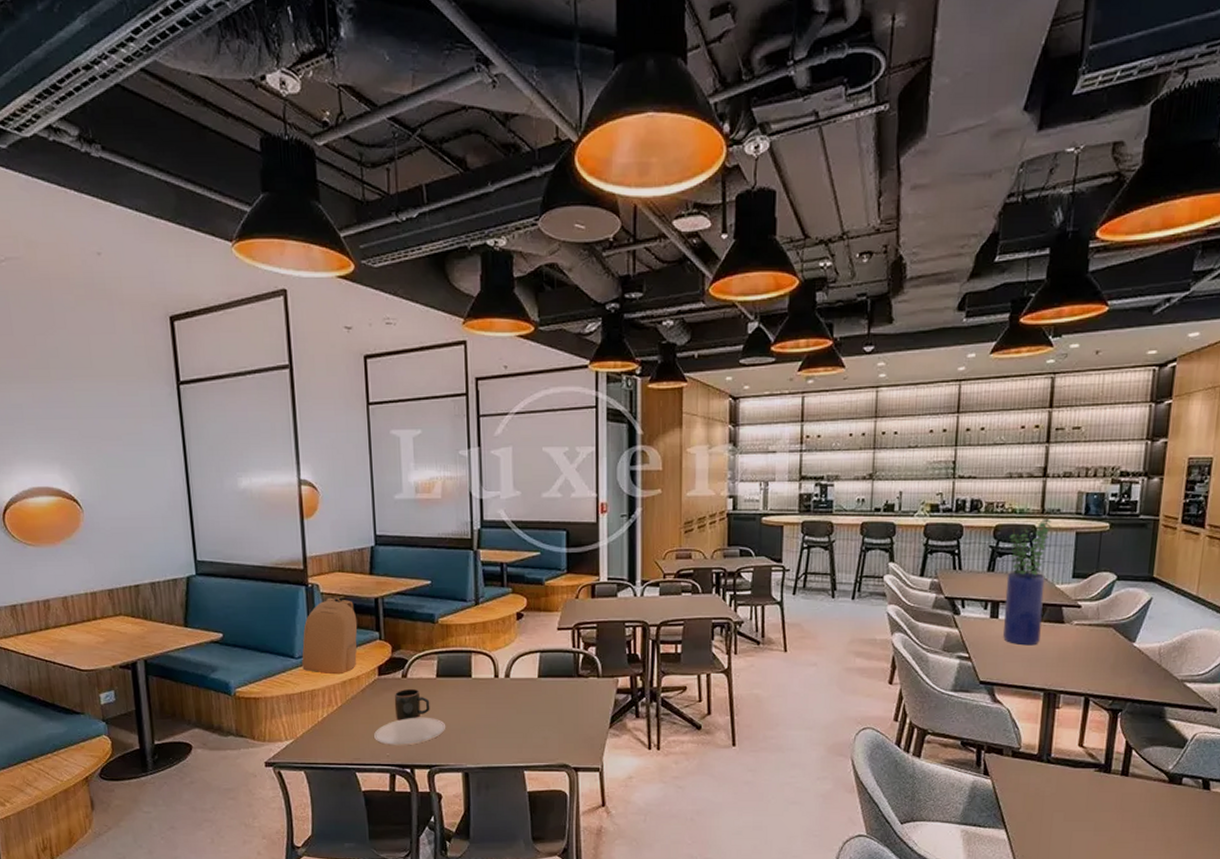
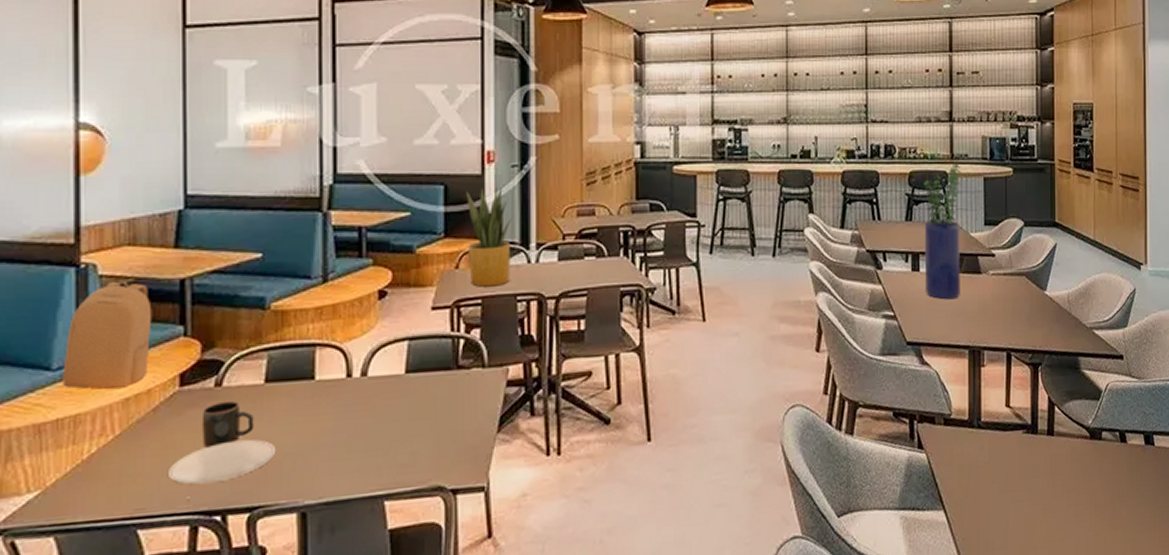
planter: none [583,533,622,614] -> present [465,187,513,287]

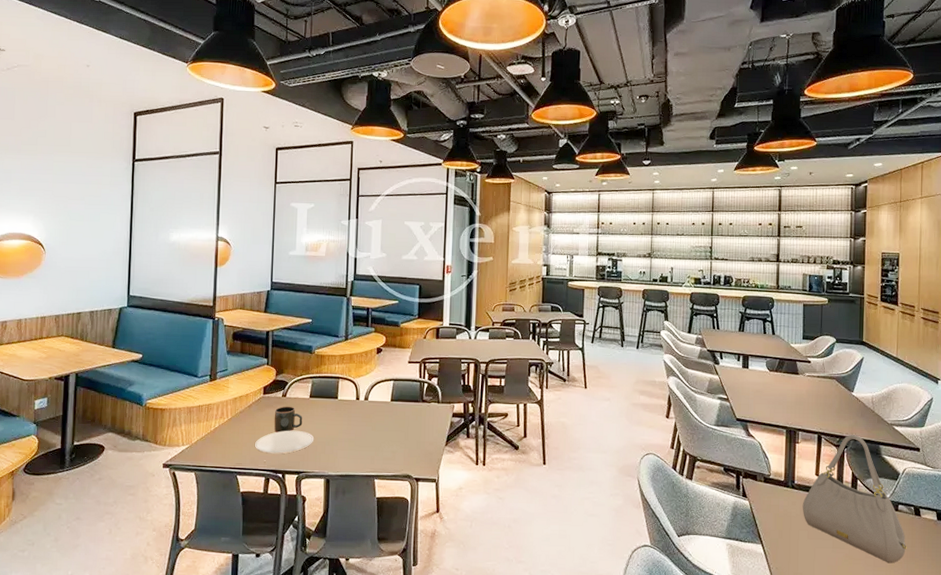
backpack: present [62,281,152,390] -> none [203,329,251,392]
planter: present [465,187,513,287] -> none [432,289,461,352]
vase: present [924,157,961,300] -> none [752,288,785,391]
handbag: none [991,347,1113,510] -> present [802,435,907,564]

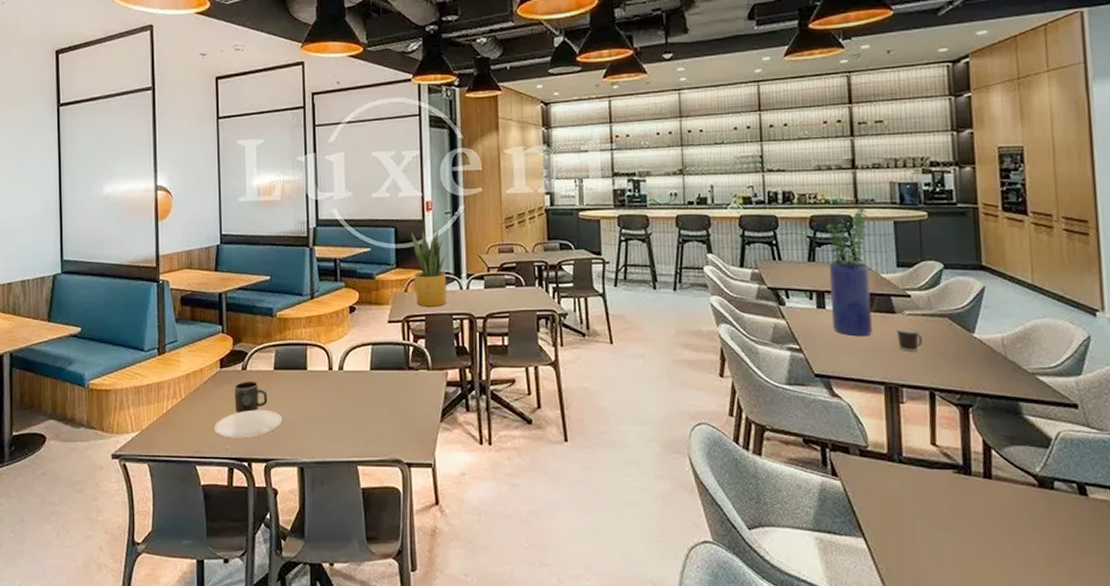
planter: none [432,289,461,352] -> present [410,230,448,307]
vase: none [752,288,785,391] -> present [826,202,872,337]
mug: none [798,386,816,404] -> present [897,328,922,351]
handbag: present [802,435,907,564] -> none [916,390,1072,561]

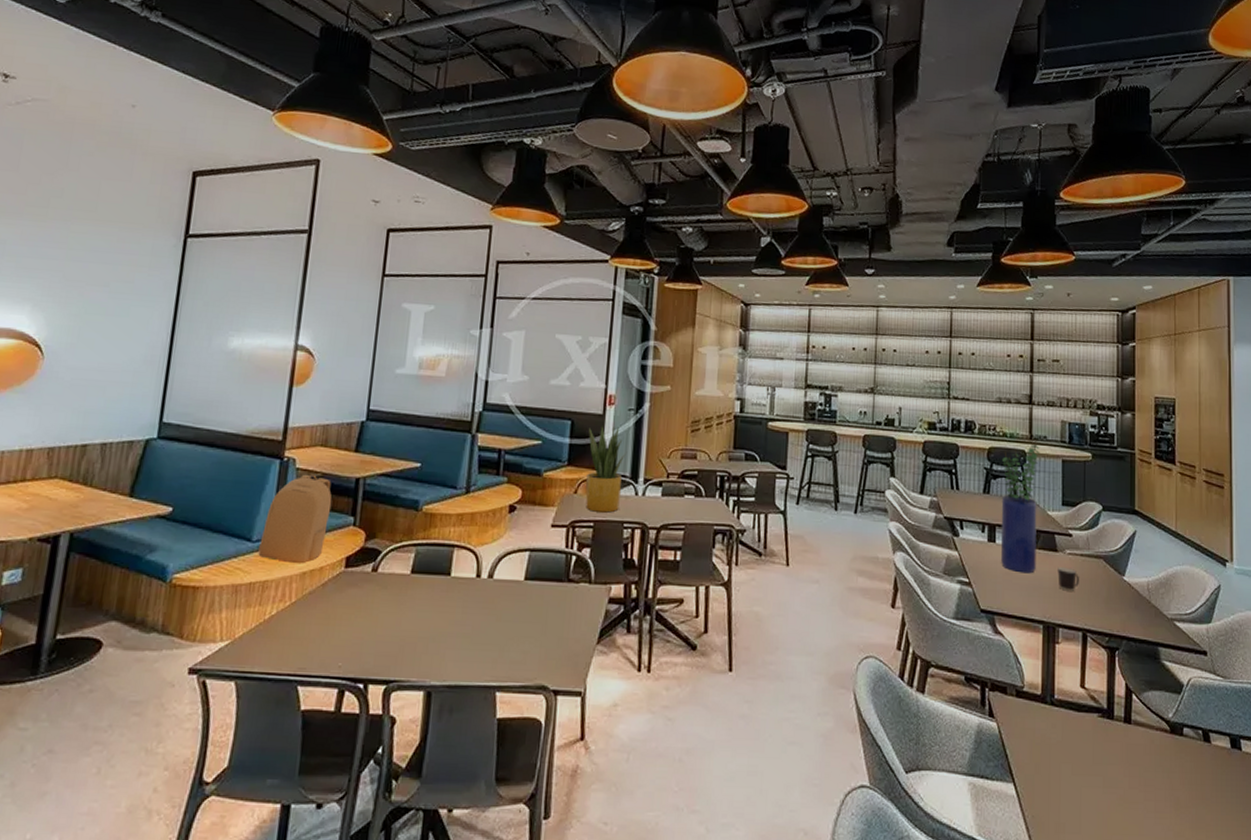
backpack: none [151,293,203,367] -> present [258,474,332,564]
plate: present [214,409,283,439] -> none [327,619,414,655]
mug: present [234,381,268,413] -> none [357,585,399,623]

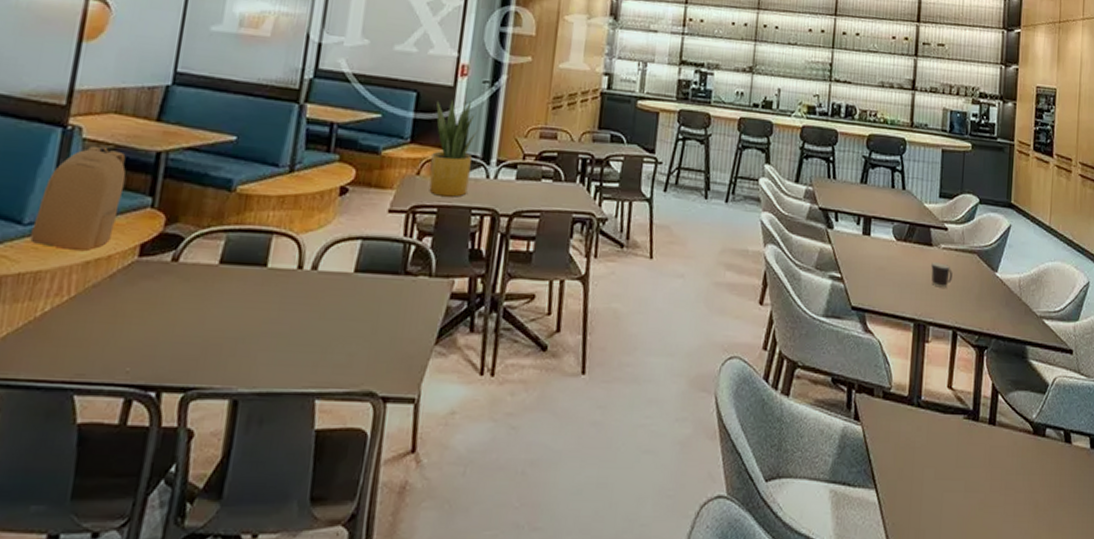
vase: present [1000,438,1039,574] -> none [875,126,920,269]

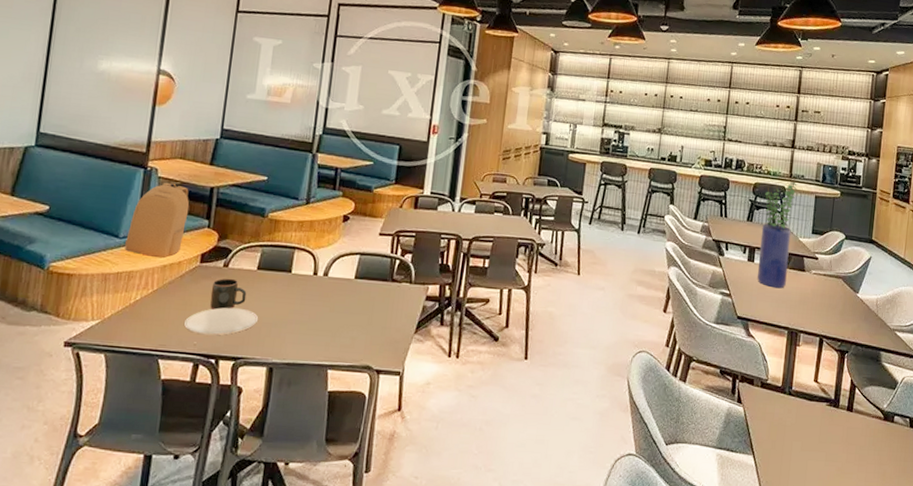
plate: none [113,317,220,359] -> present [184,307,259,336]
mug: none [151,277,204,322] -> present [210,278,247,310]
planter: present [429,99,478,197] -> none [409,151,446,225]
vase: none [875,126,920,269] -> present [757,177,797,289]
mug: present [931,262,953,288] -> none [803,284,821,304]

